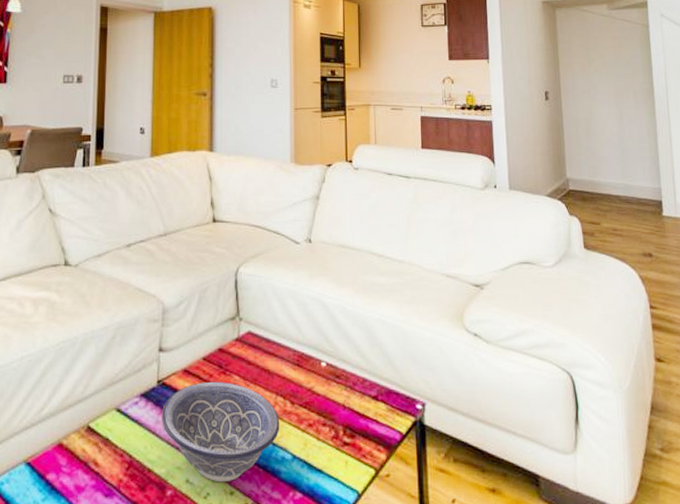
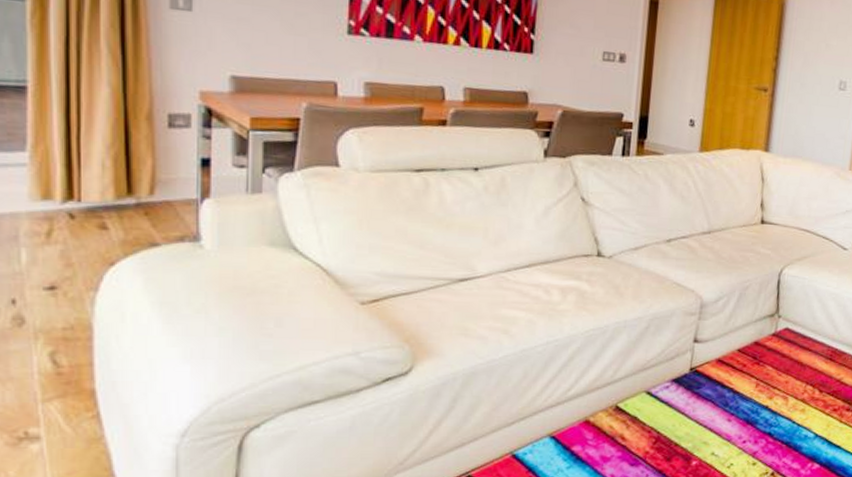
decorative bowl: present [162,381,280,483] -> none [692,370,807,455]

